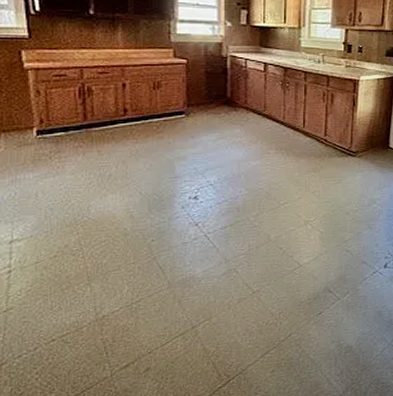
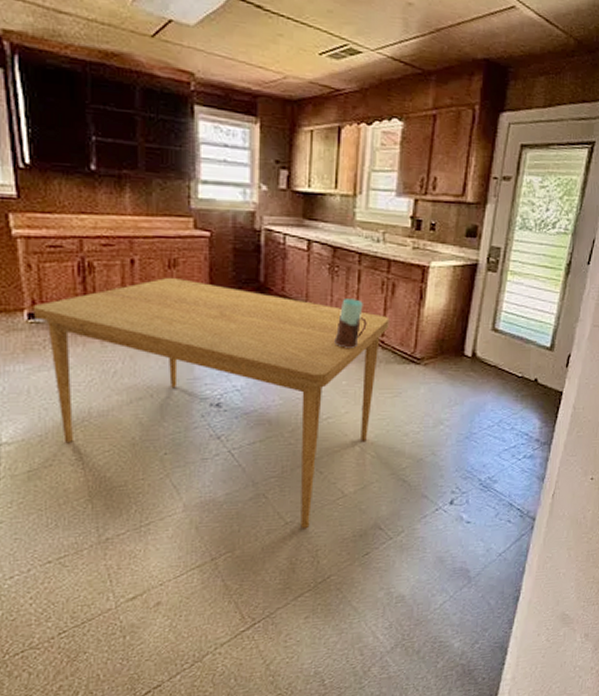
dining table: none [42,97,330,296] -> present [34,278,390,529]
tea glass holder: none [288,107,313,147] -> present [334,299,367,348]

